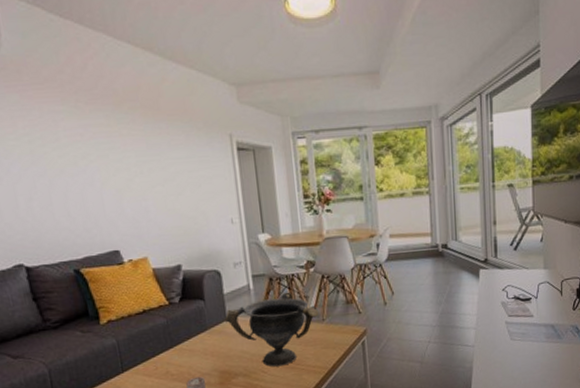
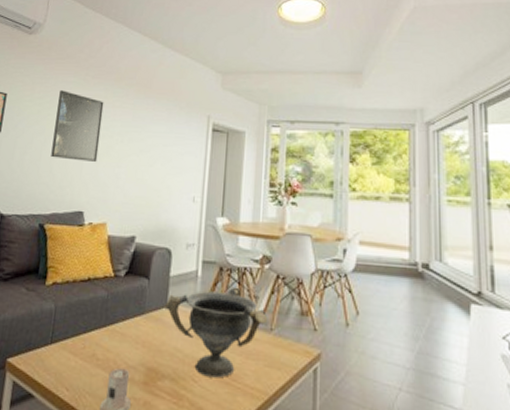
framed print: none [50,122,119,201] -> present [51,90,104,162]

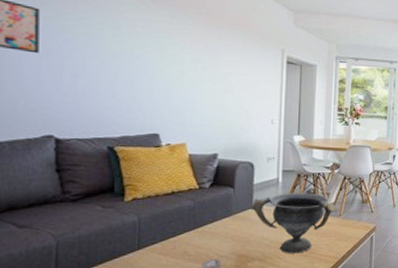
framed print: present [51,90,104,162] -> none [112,12,171,87]

